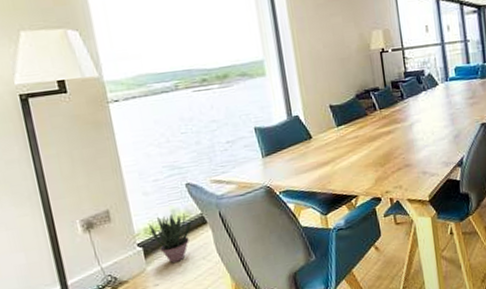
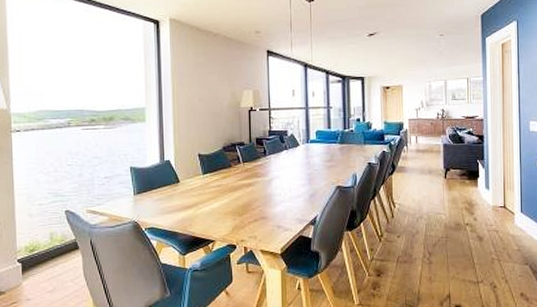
potted plant: present [149,213,192,264] -> none [30,236,66,282]

